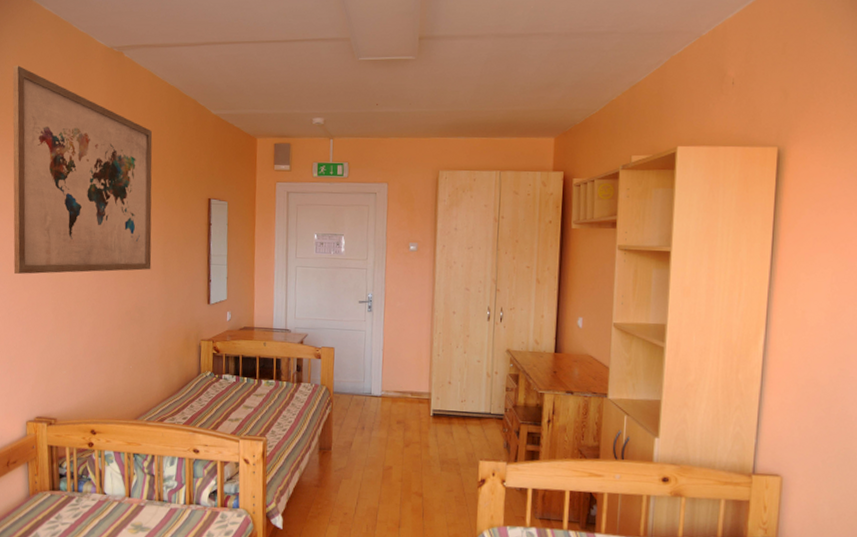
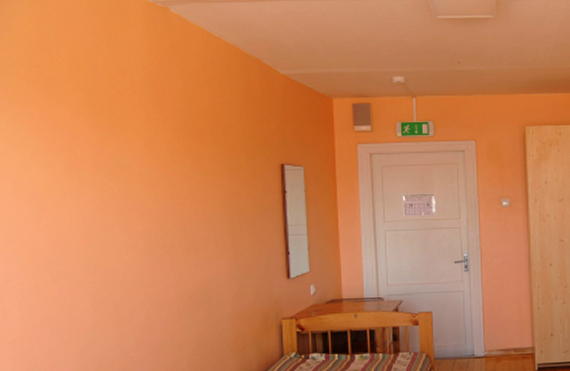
wall art: present [12,65,153,274] -> none [24,20,217,263]

